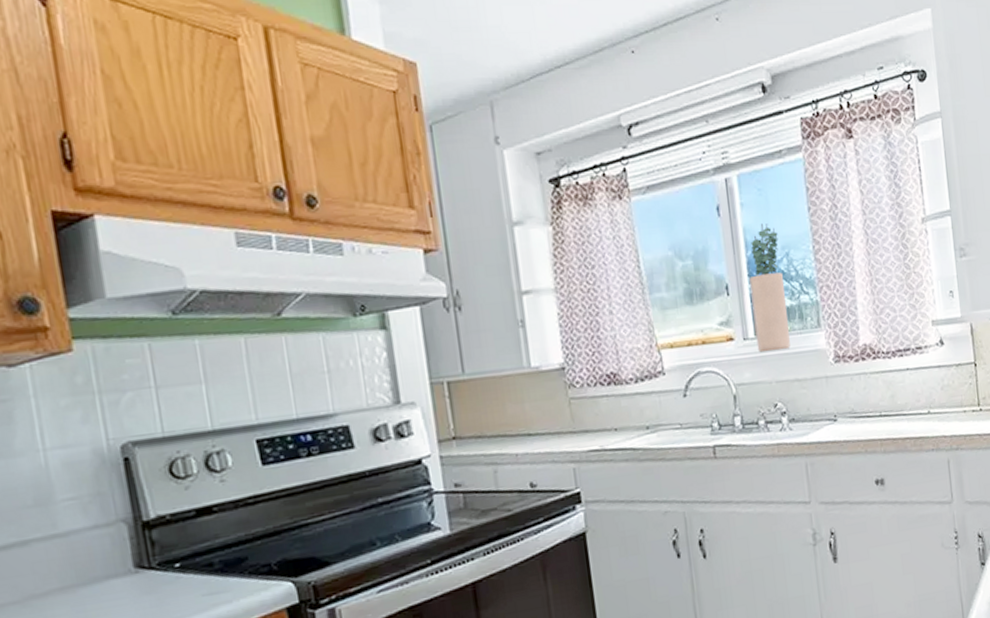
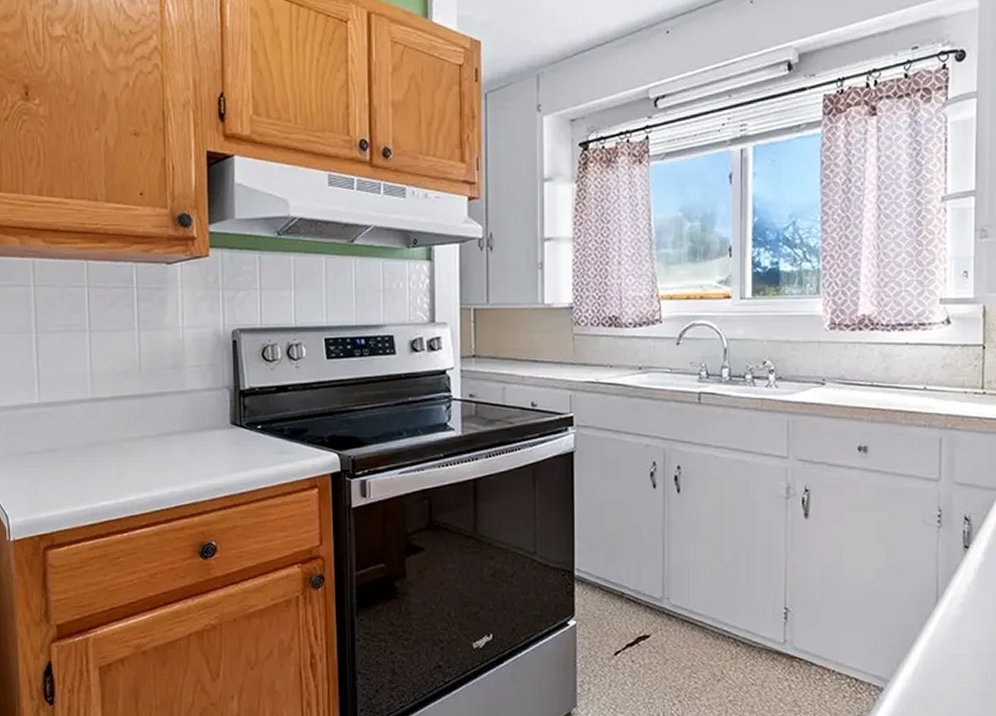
vase: present [749,223,790,353] -> none [753,193,788,312]

